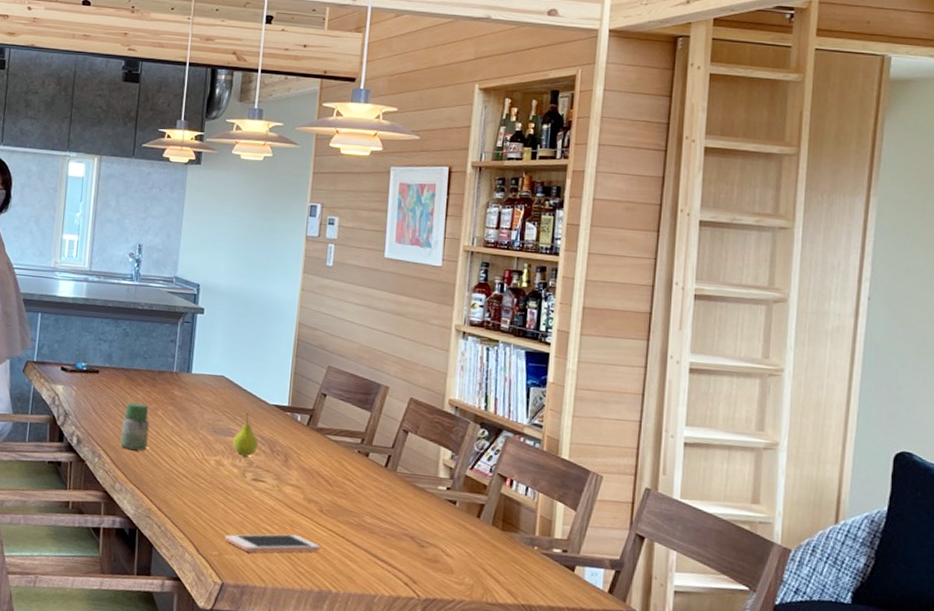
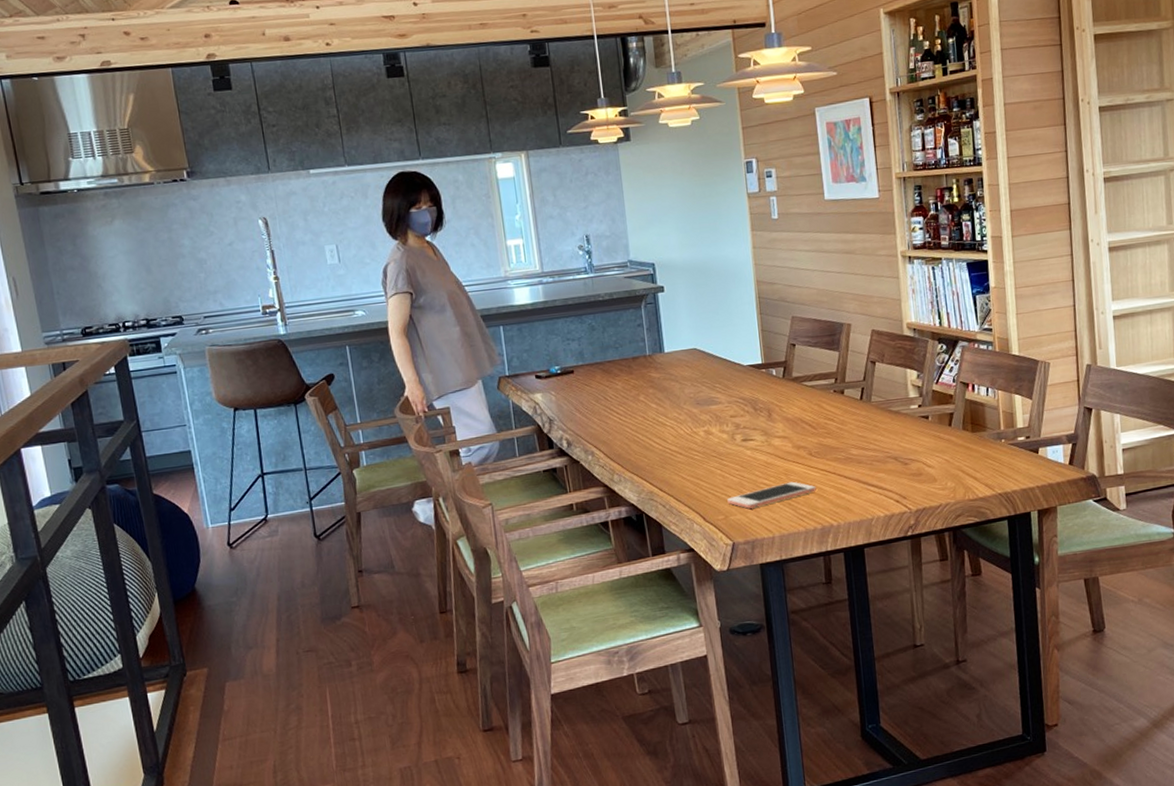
jar: present [120,402,149,450] -> none [607,393,637,440]
fruit: present [233,413,258,457] -> none [717,379,741,421]

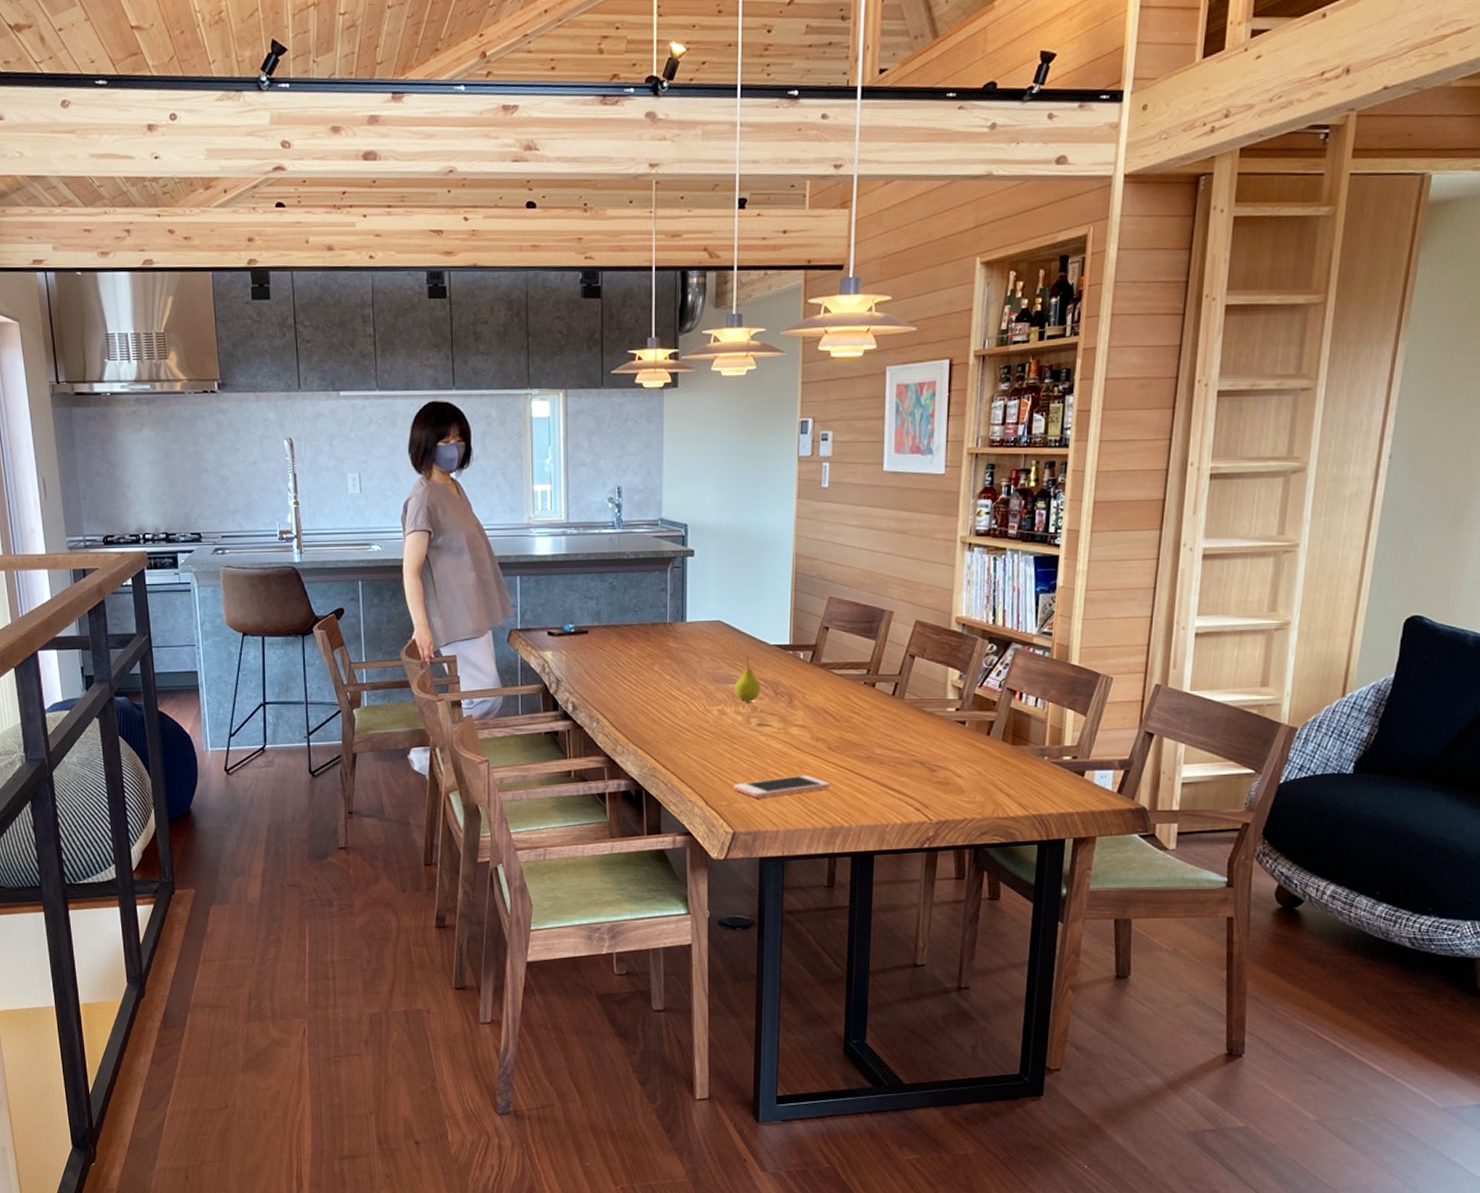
fruit: none [717,379,741,421] -> present [735,657,760,702]

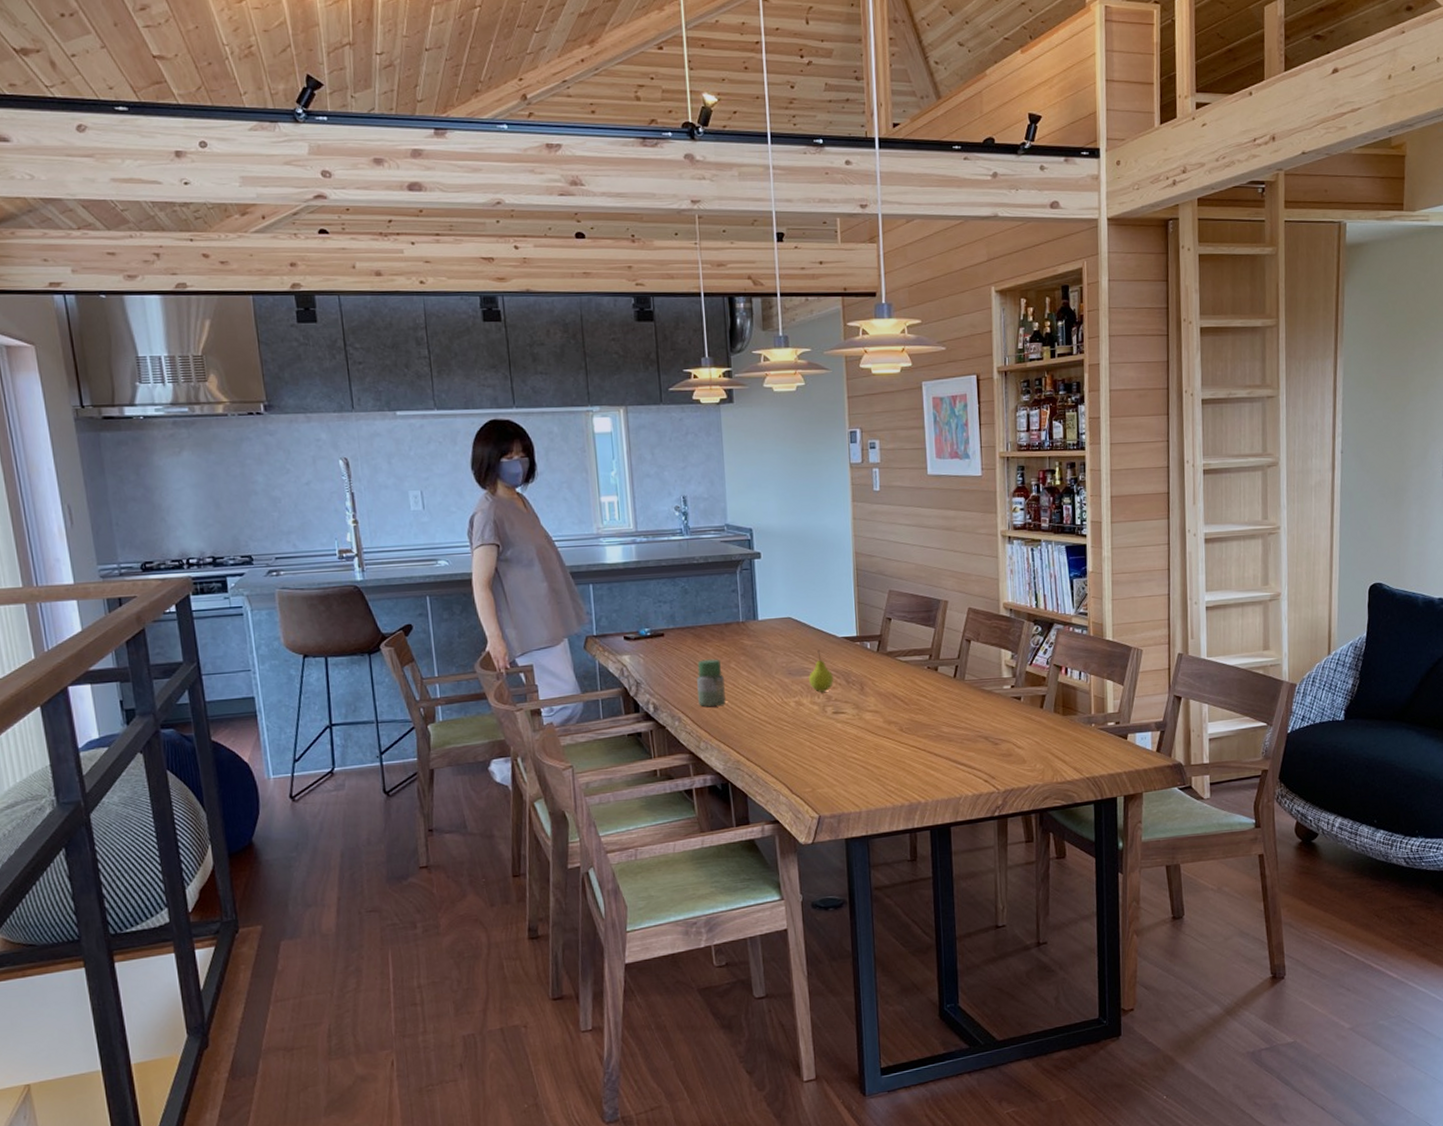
jar: none [618,660,646,709] -> present [697,659,726,707]
cell phone: present [733,775,831,798] -> none [815,756,906,782]

